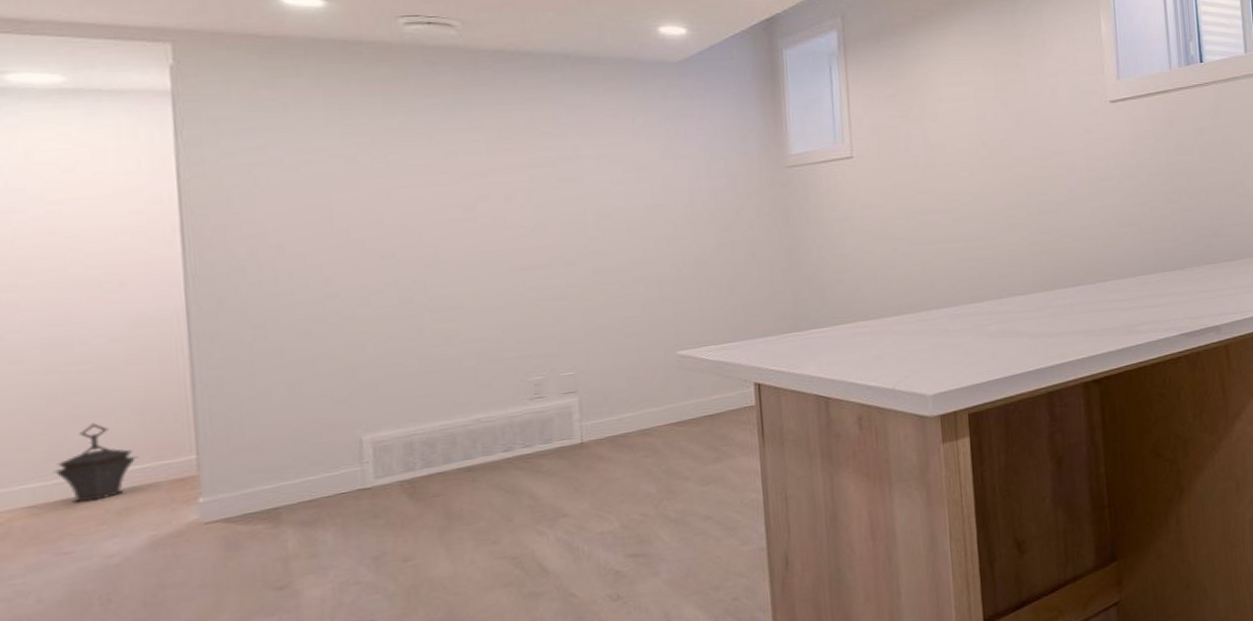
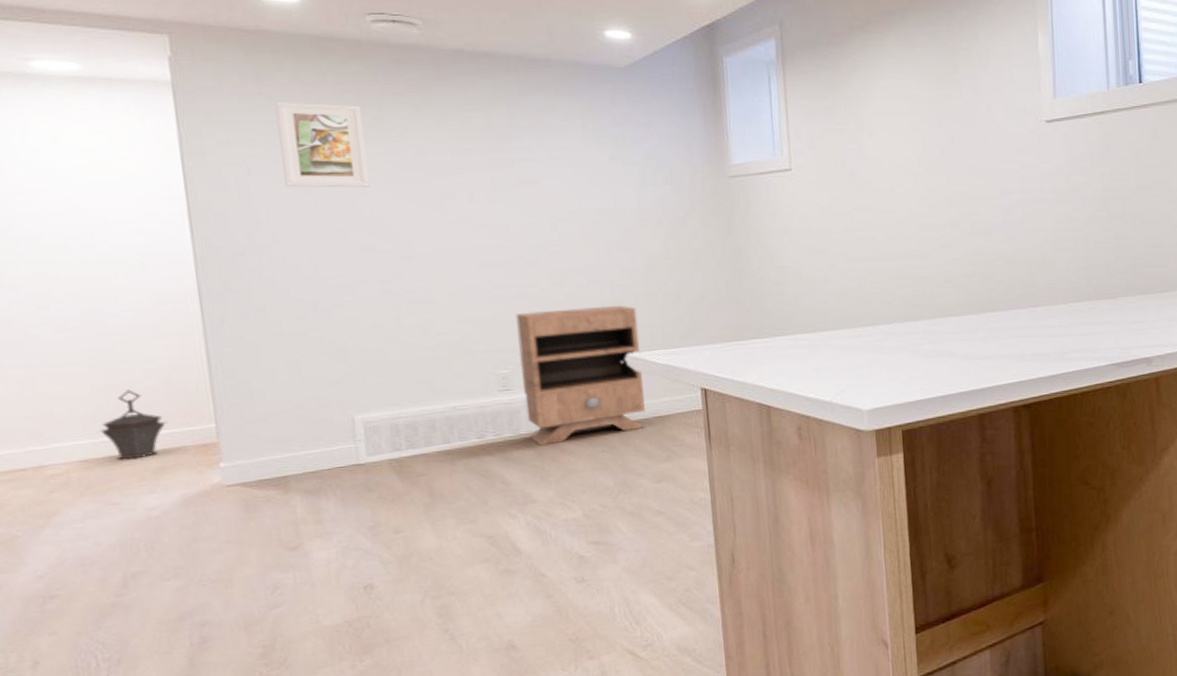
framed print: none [289,107,393,196] -> present [274,101,370,188]
nightstand: none [552,301,693,455] -> present [515,305,645,445]

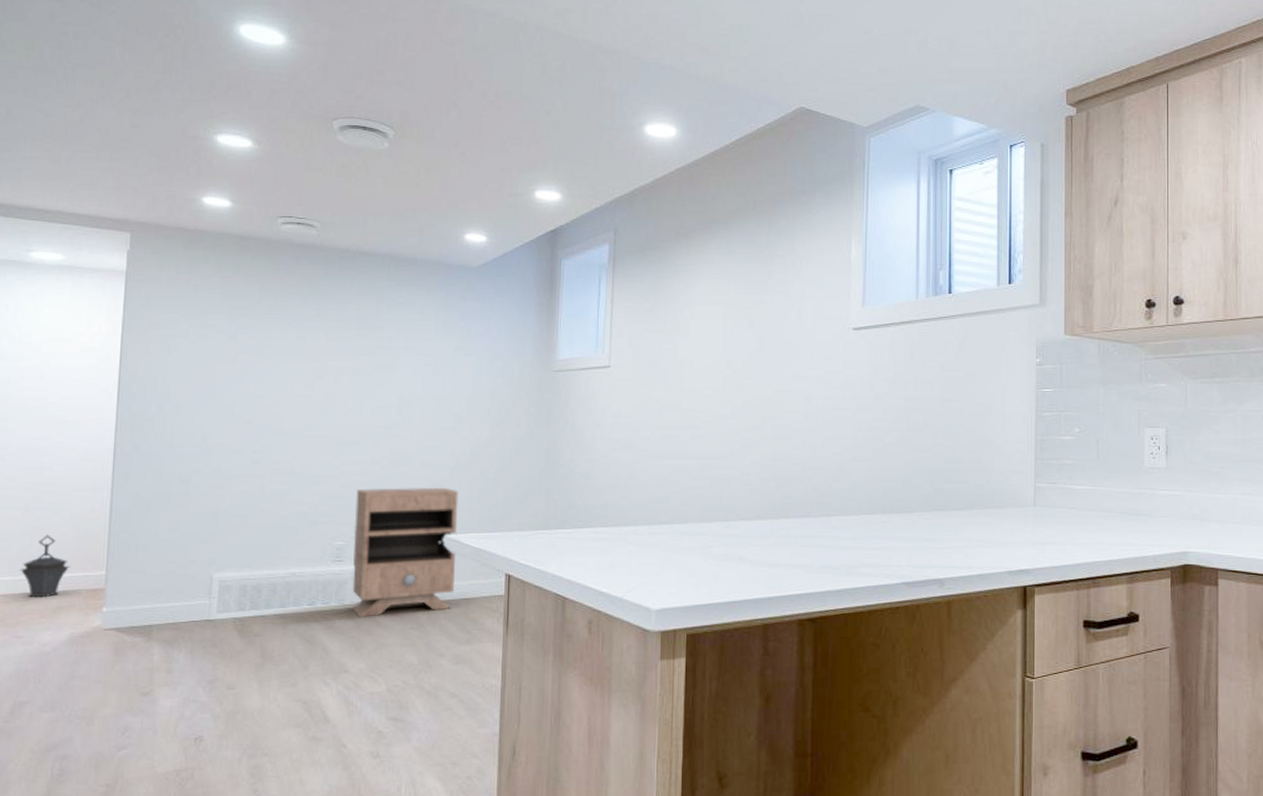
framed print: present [274,101,370,188] -> none [194,289,262,367]

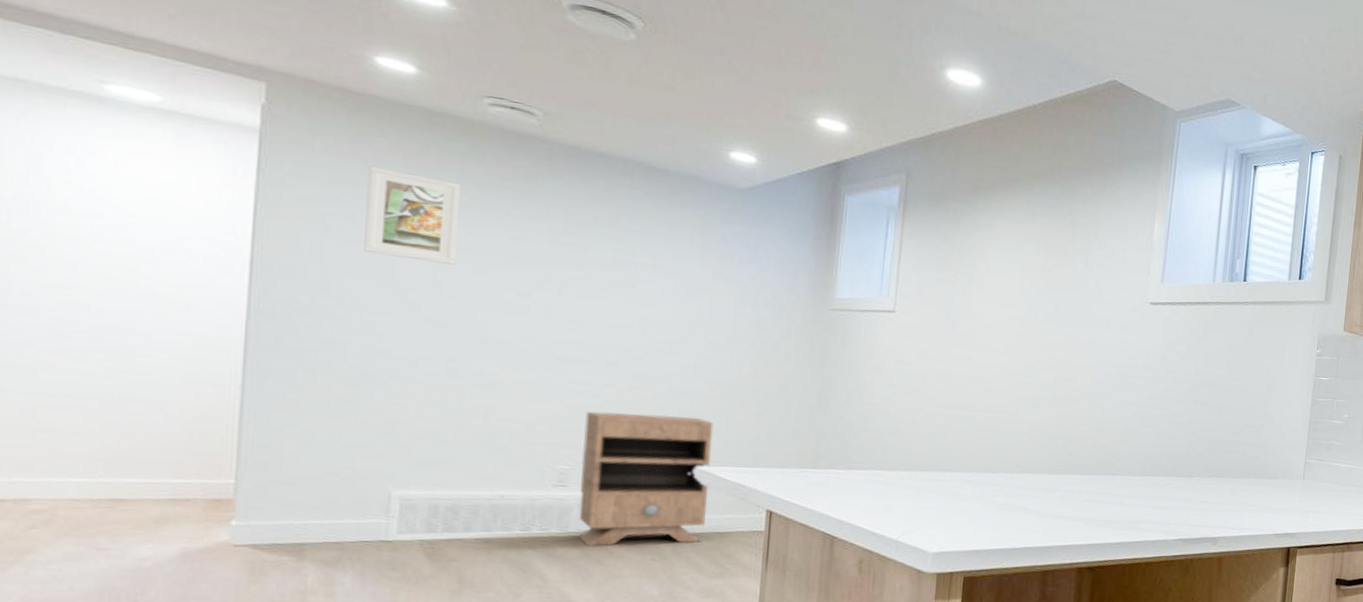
lantern: present [20,535,70,598] -> none [100,432,181,506]
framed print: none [194,289,262,367] -> present [364,165,461,265]

